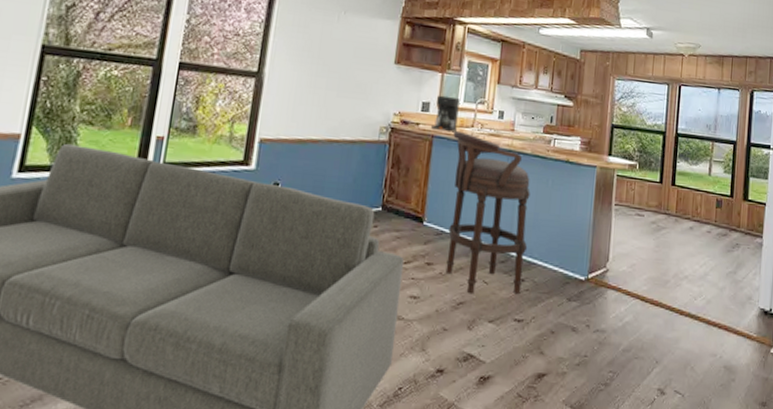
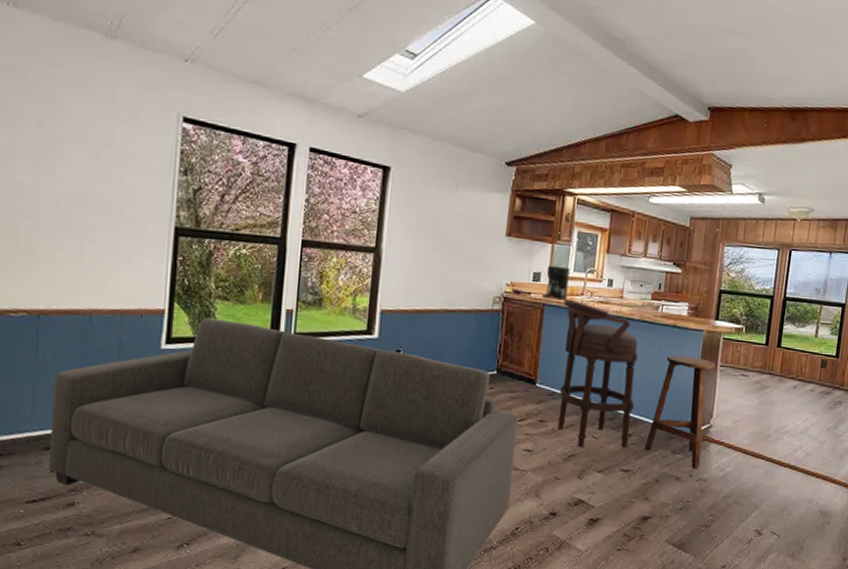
bar stool: none [538,192,610,318] -> present [644,355,716,469]

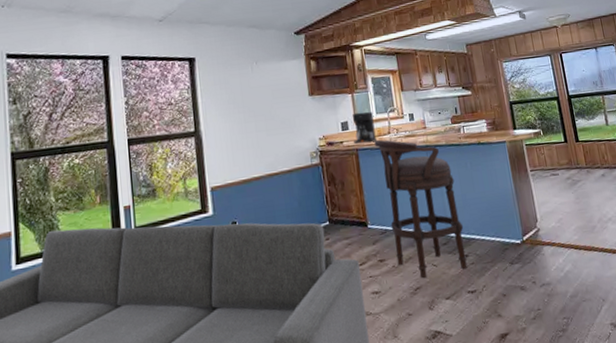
bar stool: present [644,355,716,469] -> none [480,167,540,275]

